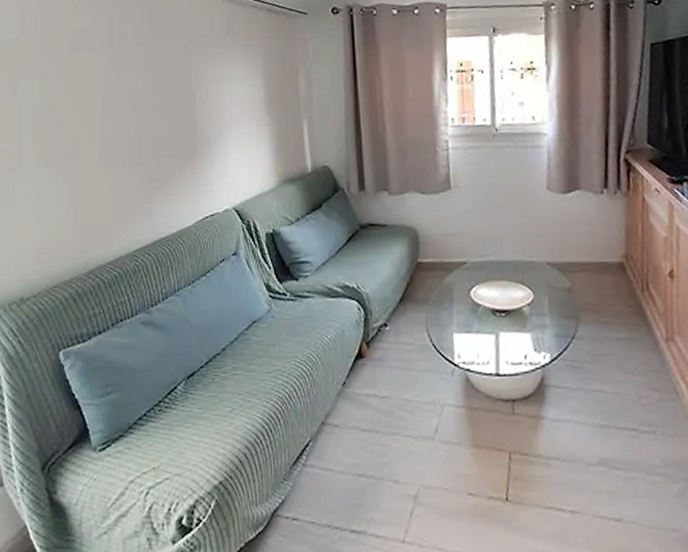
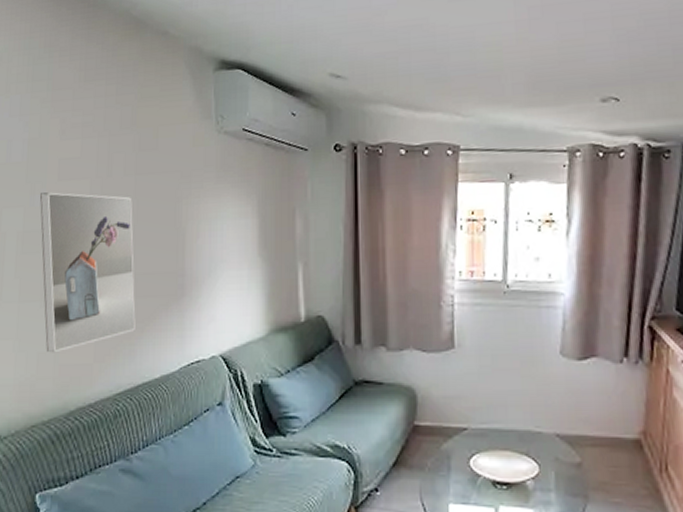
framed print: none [55,63,151,215] -> present [40,192,136,353]

